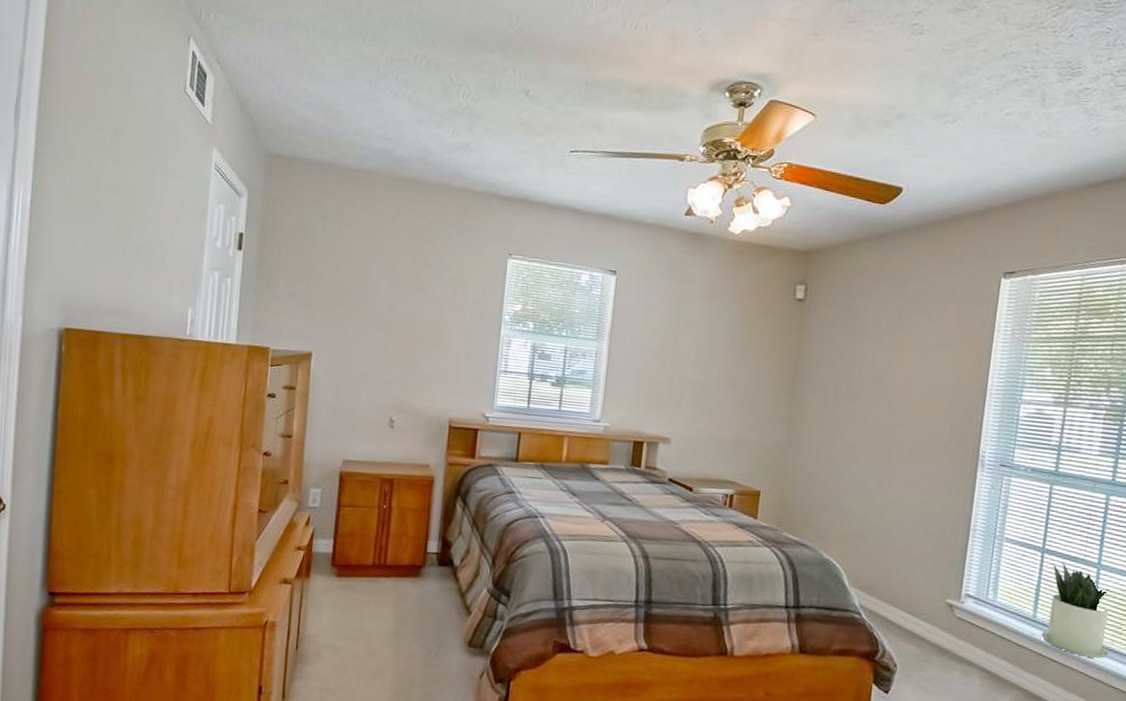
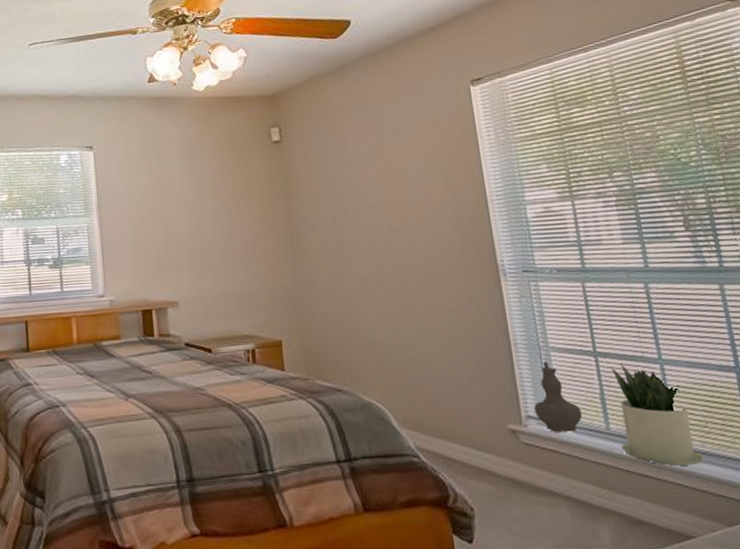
decorative vase: none [974,549,1016,615] -> present [534,361,583,433]

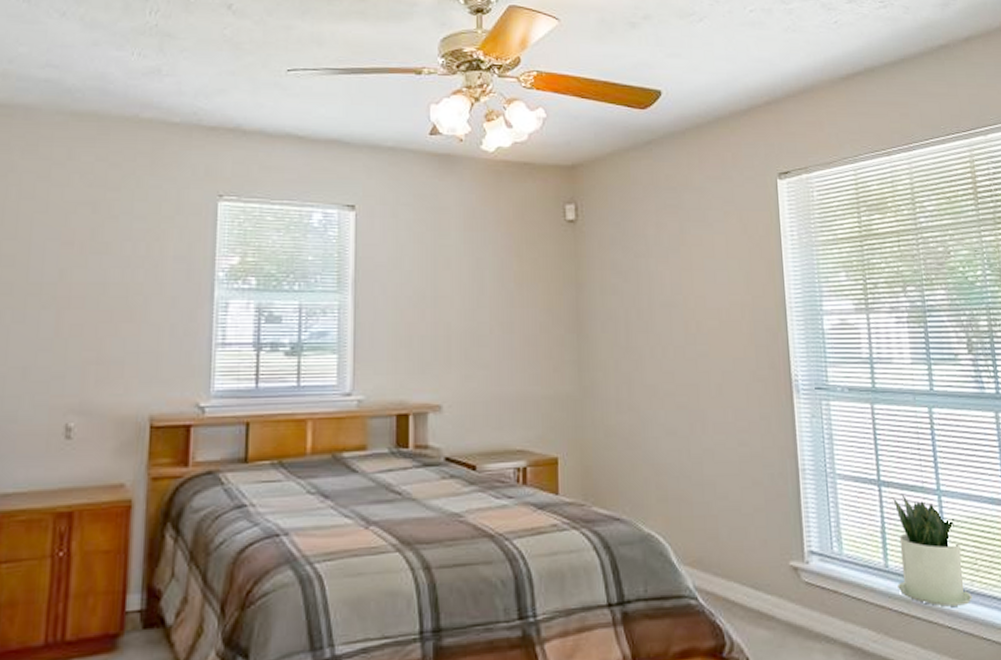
decorative vase: present [534,361,583,433] -> none [817,490,863,571]

